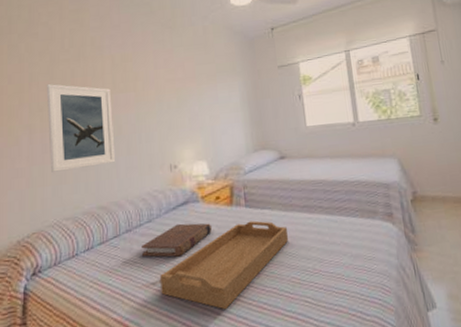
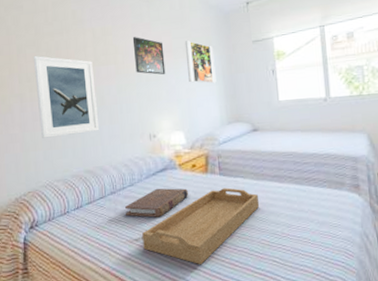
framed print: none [153,63,188,102] -> present [132,37,166,75]
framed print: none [208,66,242,110] -> present [184,41,217,84]

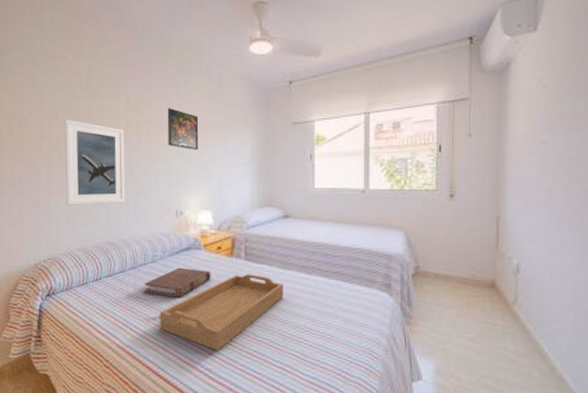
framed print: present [184,41,217,84] -> none [221,117,251,164]

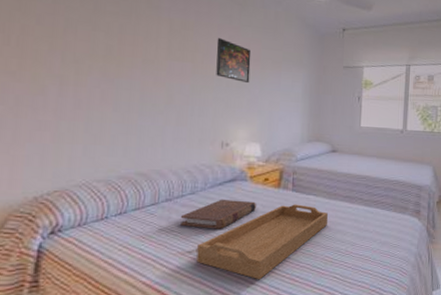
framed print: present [64,120,126,205] -> none [83,35,165,131]

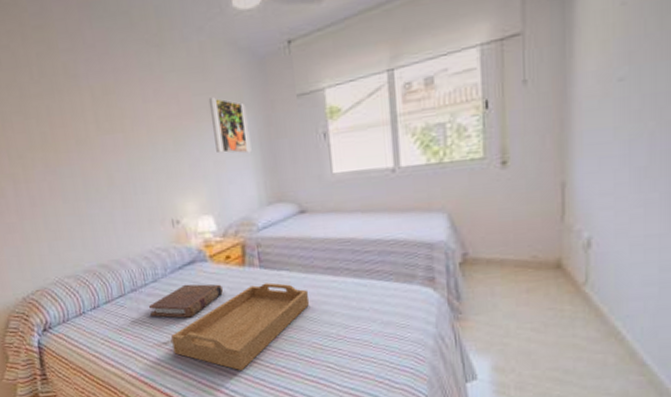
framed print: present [216,38,252,84] -> none [141,95,187,145]
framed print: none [274,53,304,101] -> present [208,97,252,154]

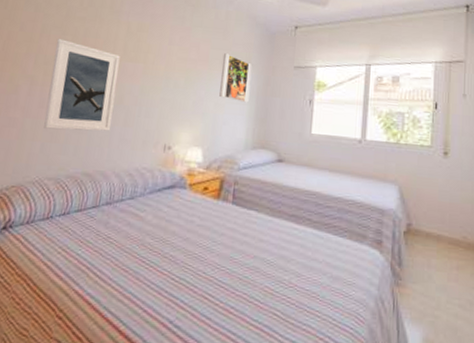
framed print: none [21,124,111,228] -> present [44,39,120,131]
book: present [149,284,224,318] -> none [117,206,195,241]
serving tray: present [171,282,309,371] -> none [128,219,270,306]

